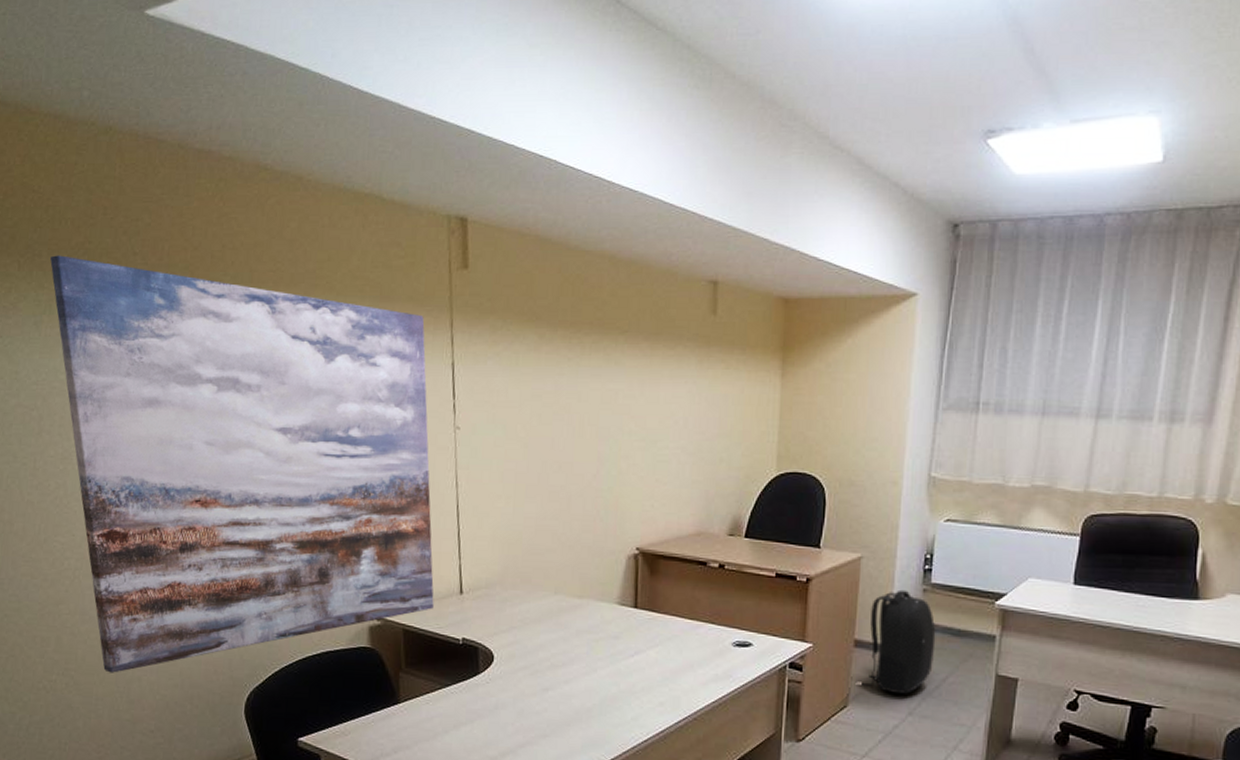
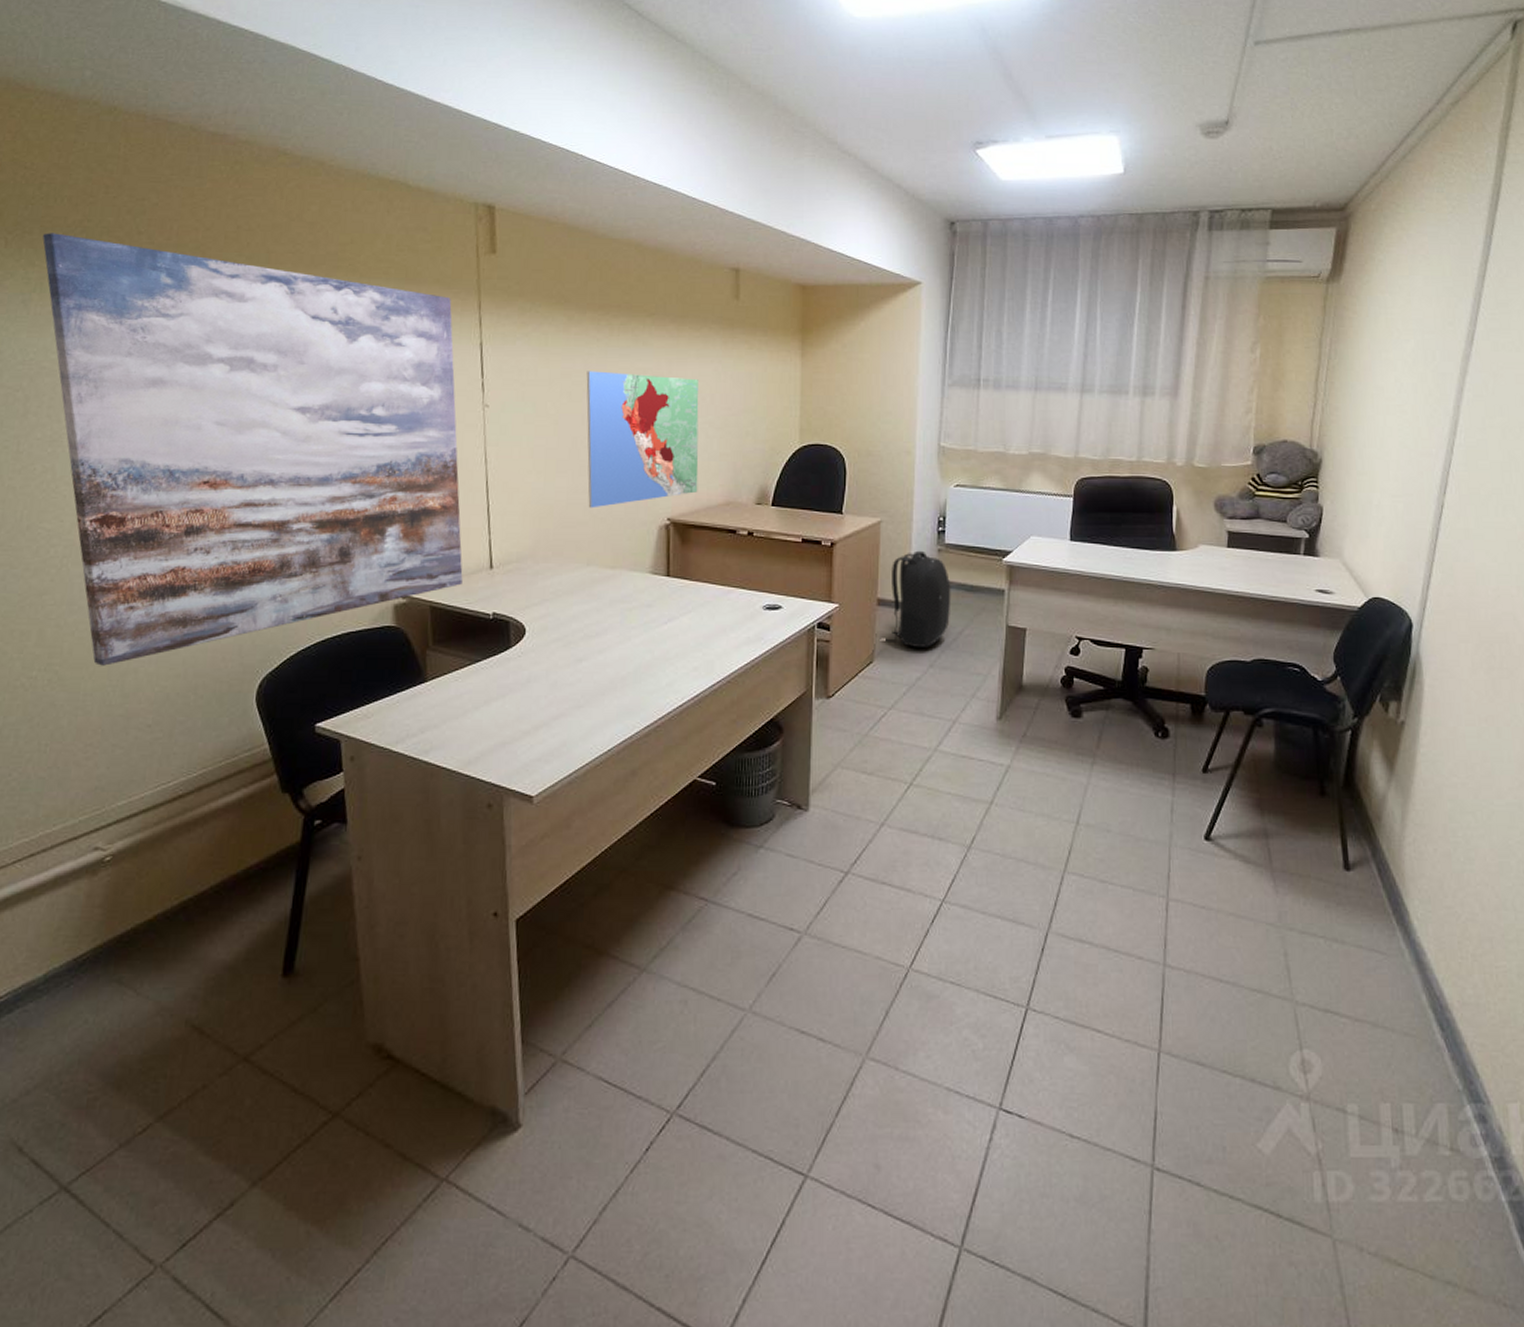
map: none [556,392,672,536] -> present [586,371,699,509]

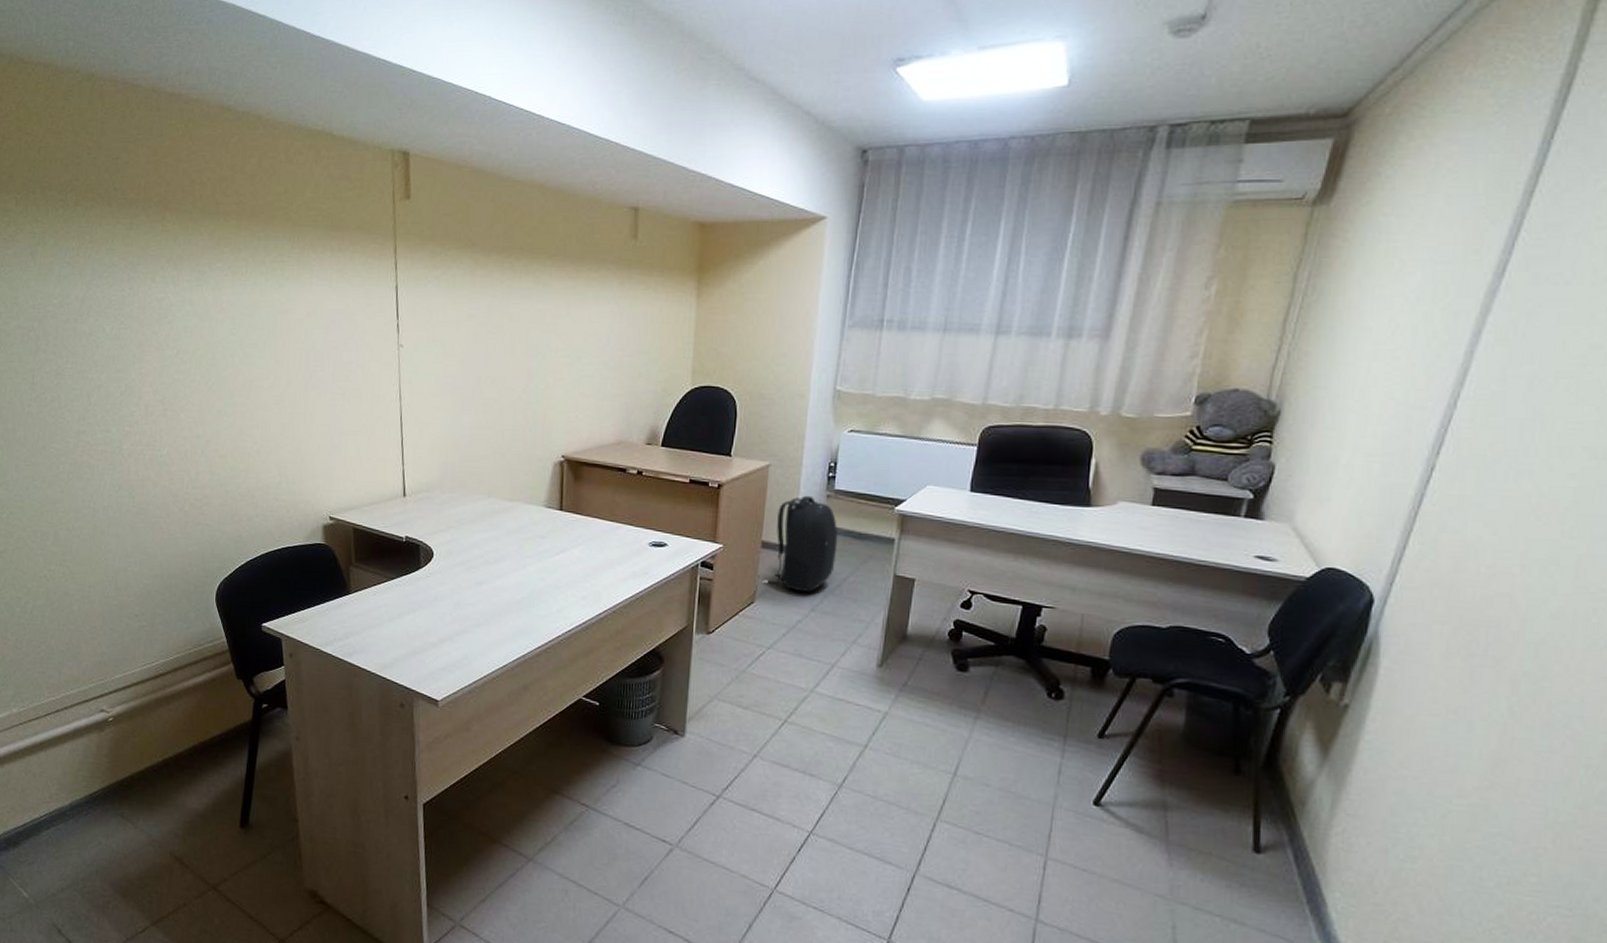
wall art: present [42,233,463,666] -> none [43,192,380,564]
map: present [586,371,699,509] -> none [489,312,595,444]

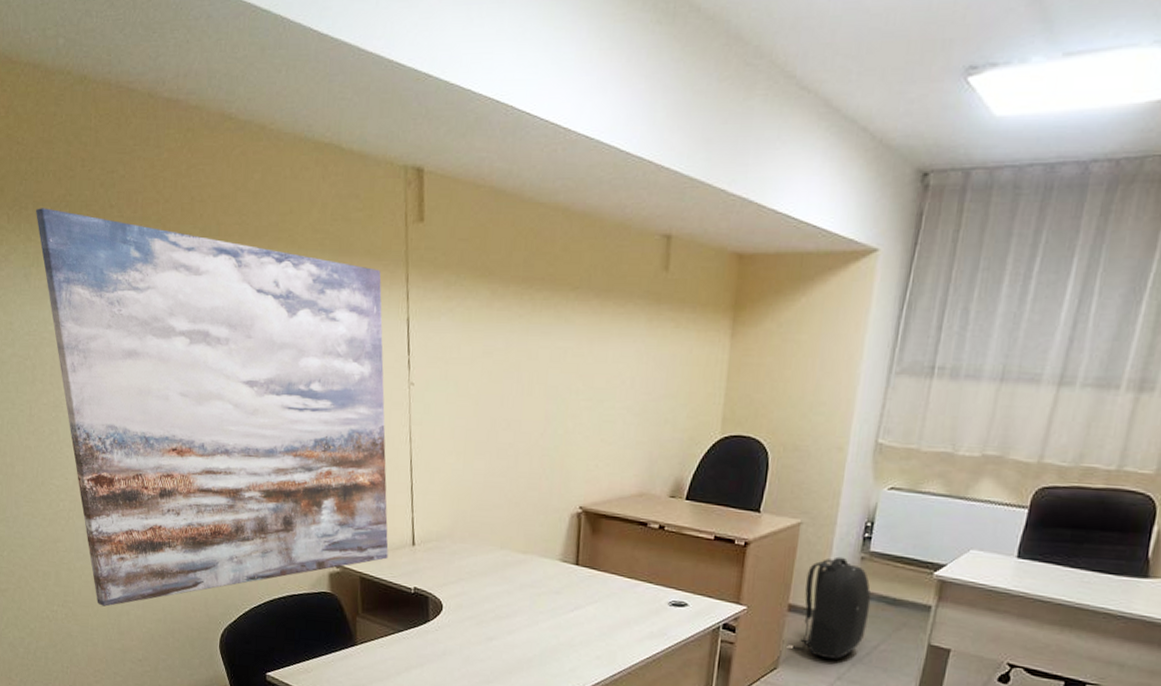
wall art: none [43,192,380,564] -> present [36,208,389,607]

